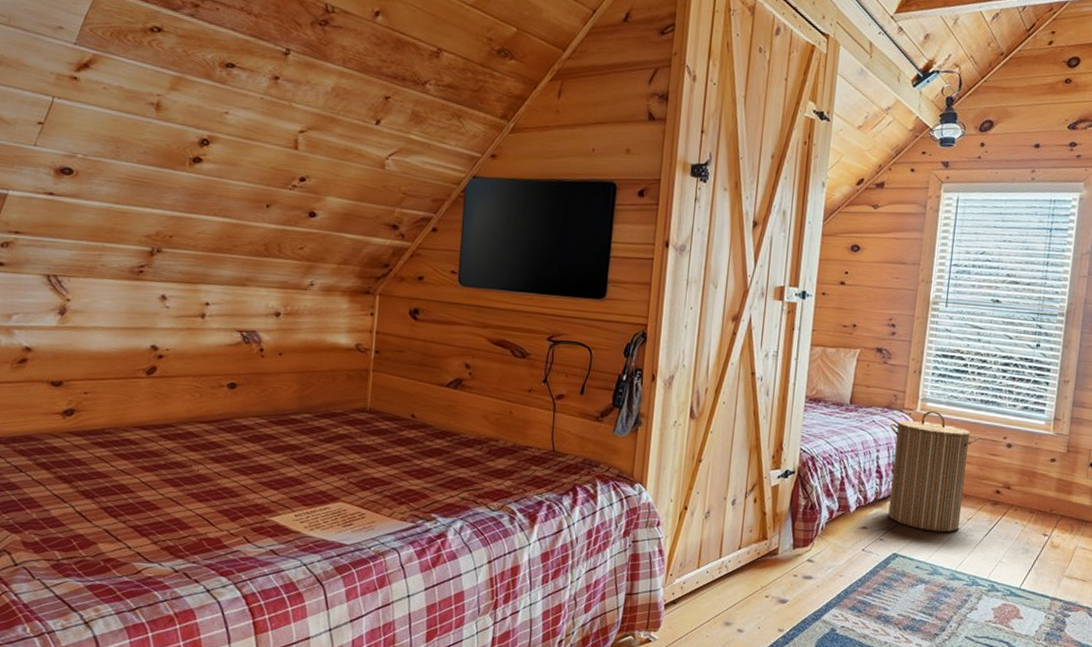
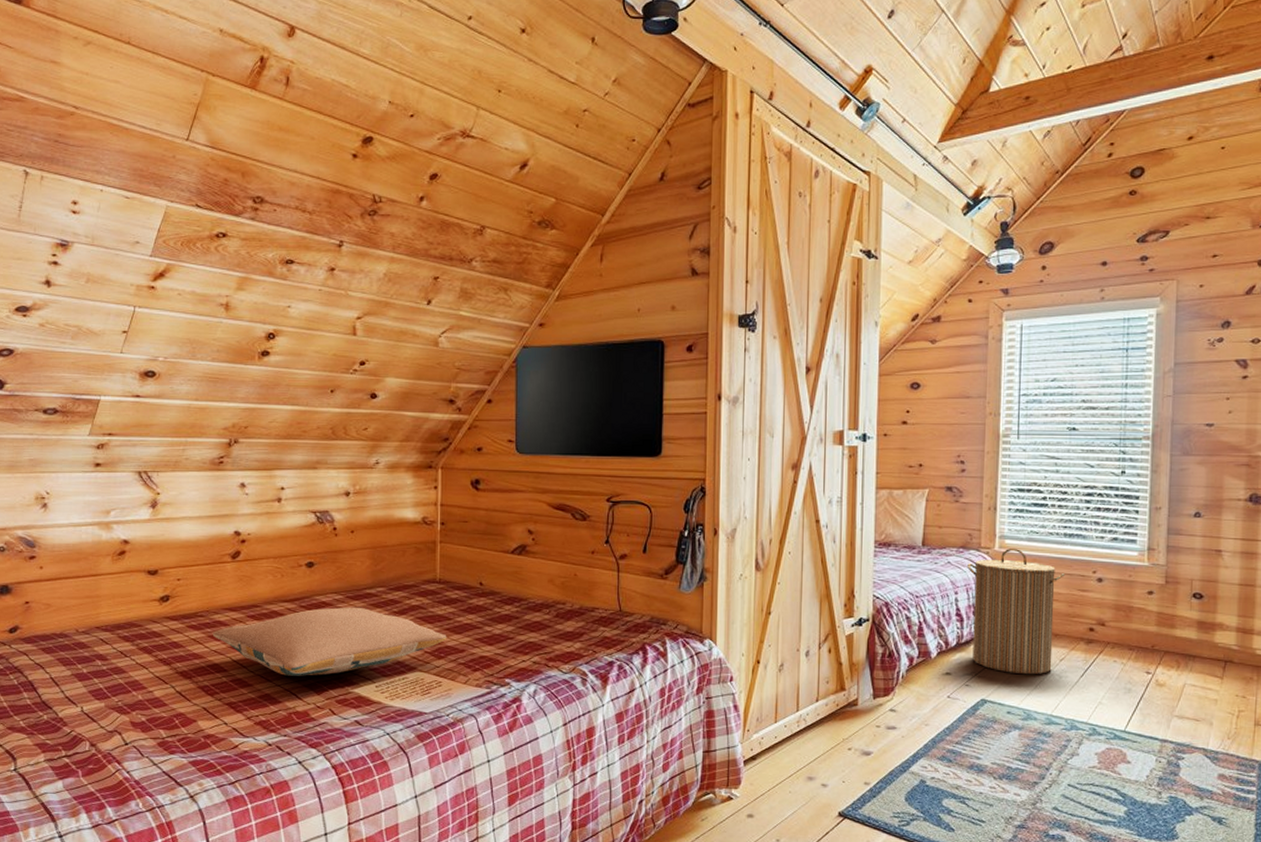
pillow: none [120,432,374,502] -> present [212,607,447,676]

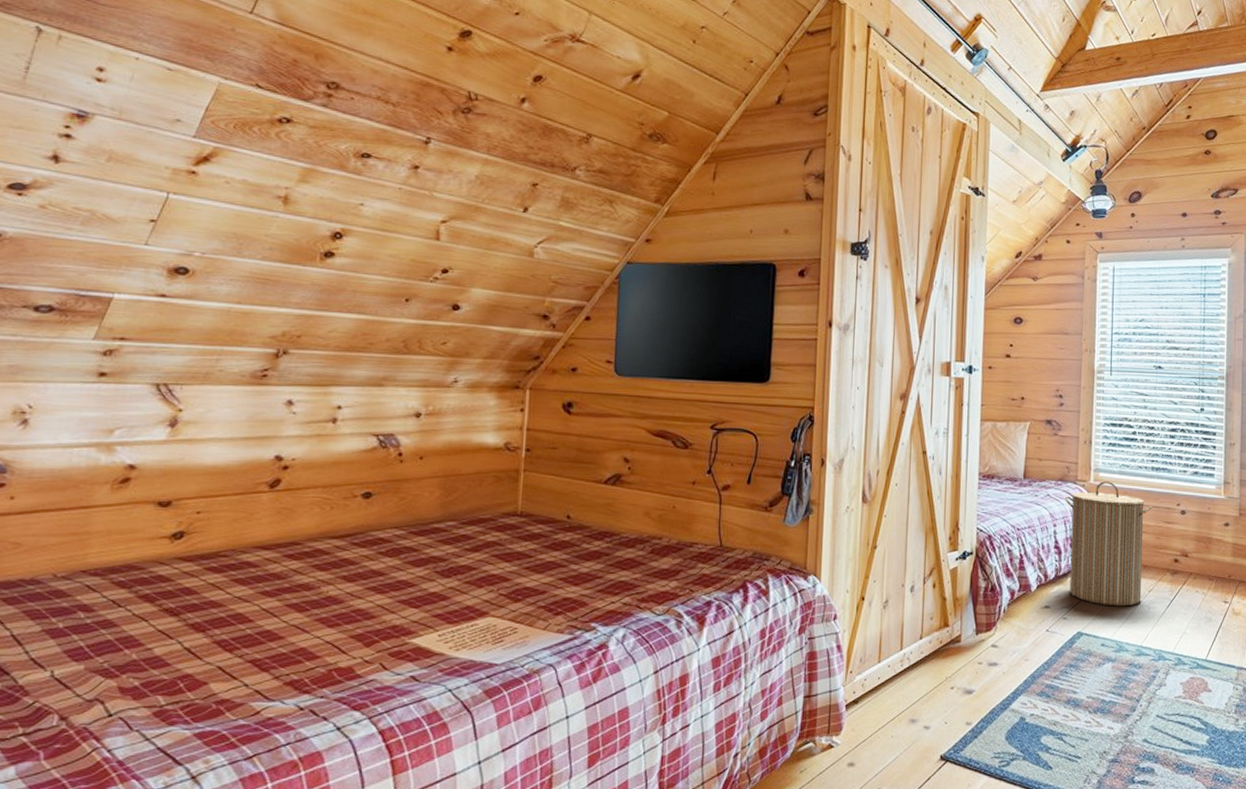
pillow: present [212,607,447,676] -> none [237,543,527,626]

